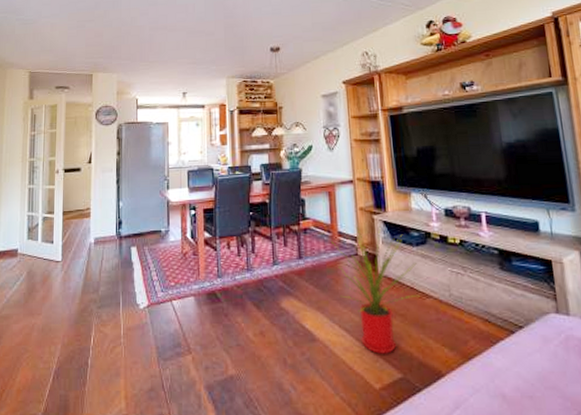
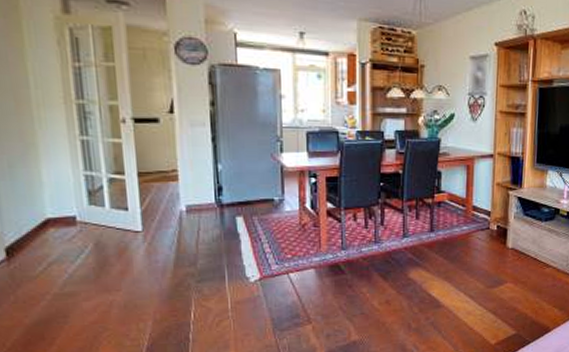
house plant: present [331,226,421,354] -> none [465,202,543,316]

